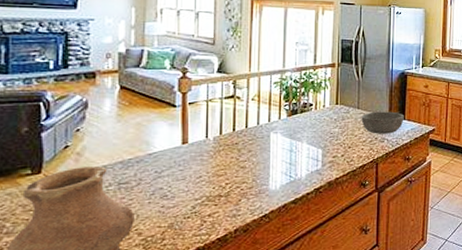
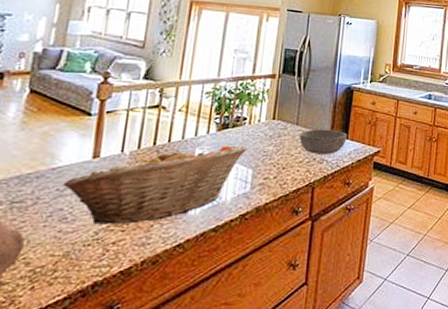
fruit basket: none [160,128,316,200] -> present [63,145,247,225]

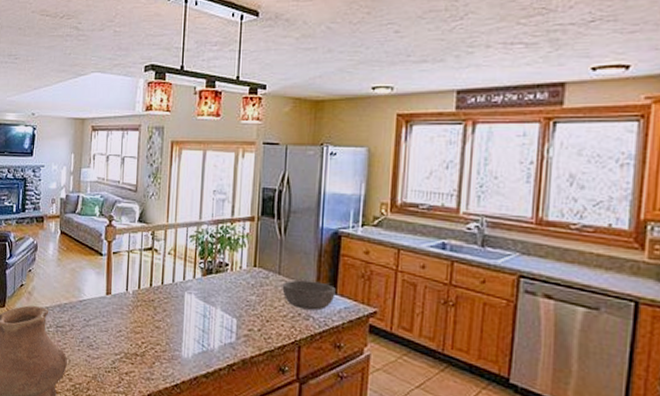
fruit basket: present [63,145,247,225] -> none [88,290,231,359]

